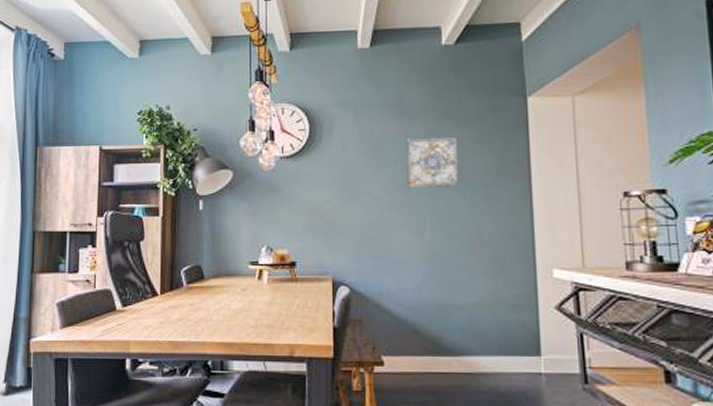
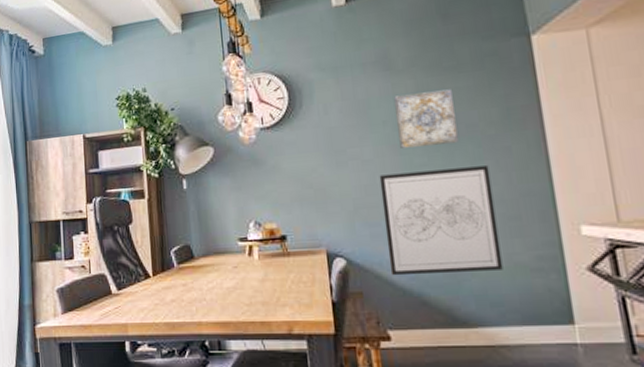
wall art: none [386,210,487,306] -> present [379,165,503,276]

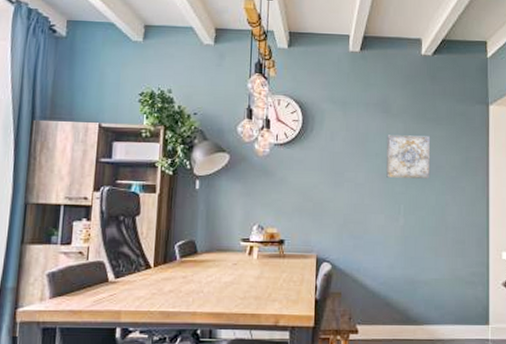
wall art: present [379,165,503,276] -> none [365,197,448,281]

